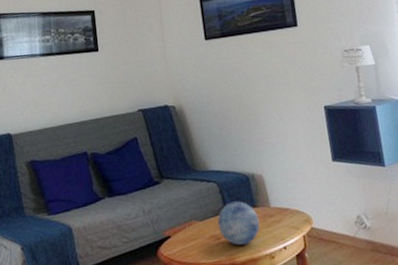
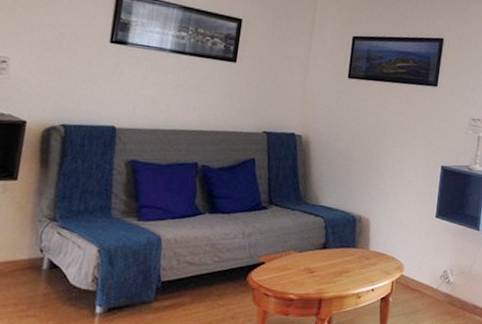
decorative orb: present [217,201,260,245] -> none [314,239,356,281]

